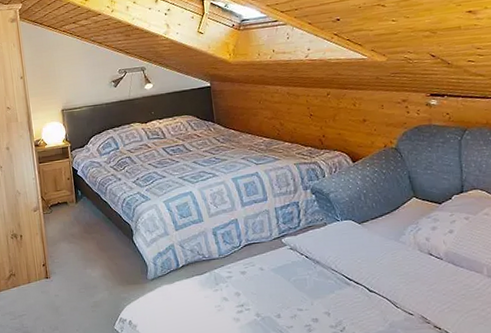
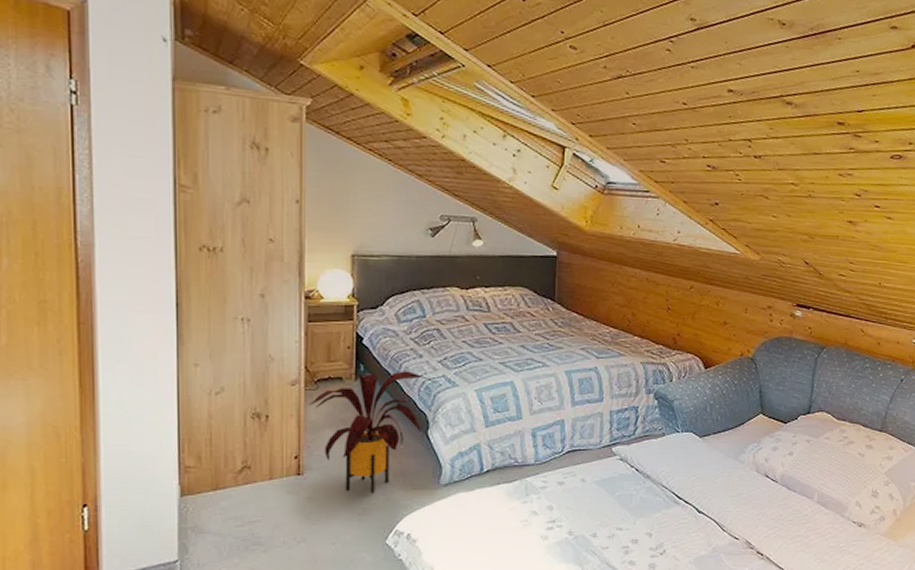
house plant: none [47,192,134,289] -> present [308,371,437,493]

